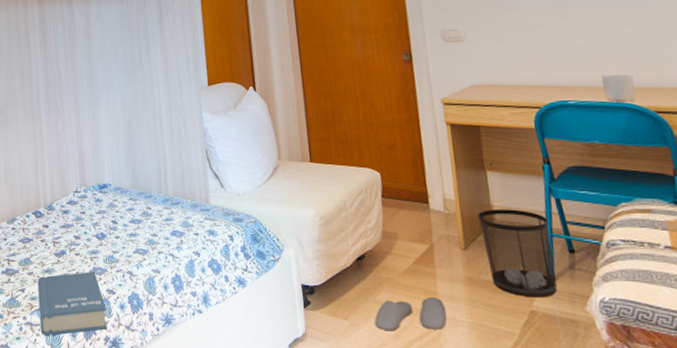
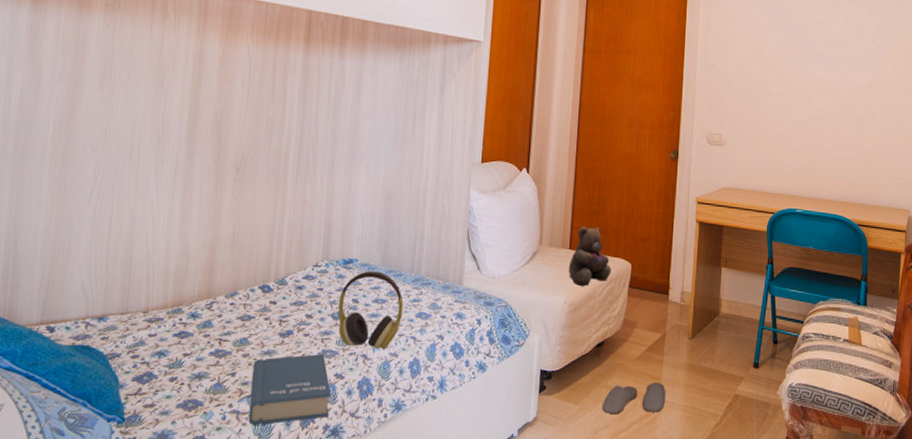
headphones: none [100,194,159,266] -> present [338,271,404,349]
teddy bear: none [312,138,360,198] -> present [568,226,612,286]
waste bin: present [477,209,557,298] -> none [707,303,762,383]
mug: present [601,74,636,102] -> none [824,190,847,215]

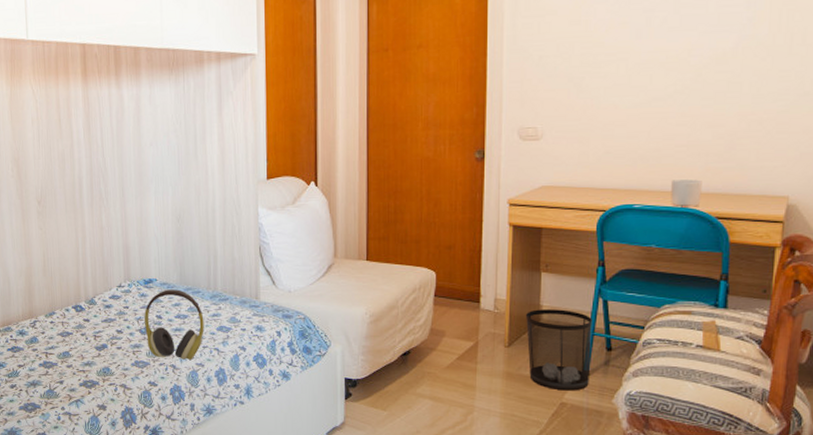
book: present [248,354,331,426] -> none [77,365,148,426]
teddy bear: present [568,226,612,286] -> none [366,236,414,296]
slippers: present [601,383,666,415] -> none [411,390,482,421]
waste bin: none [707,303,762,383] -> present [525,309,592,391]
mug: none [824,190,847,215] -> present [671,179,702,207]

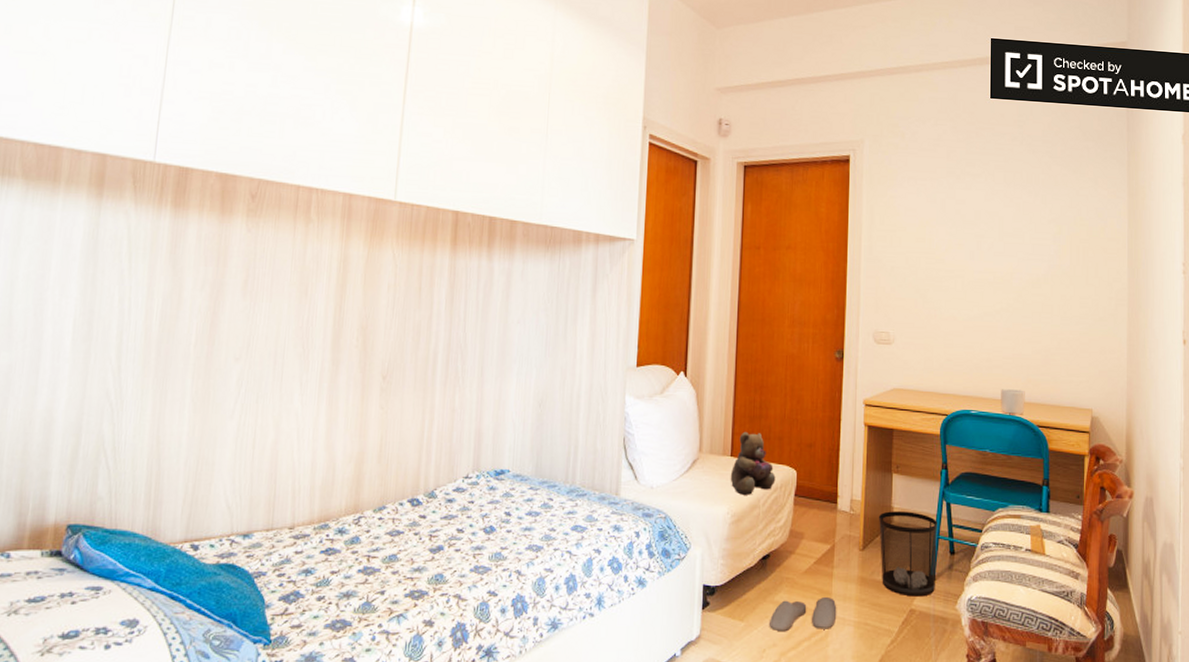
headphones: present [143,289,204,360] -> none [489,482,558,564]
teddy bear: none [366,236,414,296] -> present [730,431,776,495]
slippers: none [411,390,482,421] -> present [768,597,837,632]

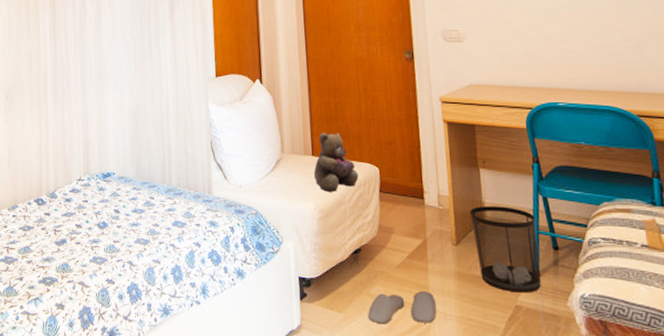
mug: present [1001,389,1025,415] -> none [590,79,621,106]

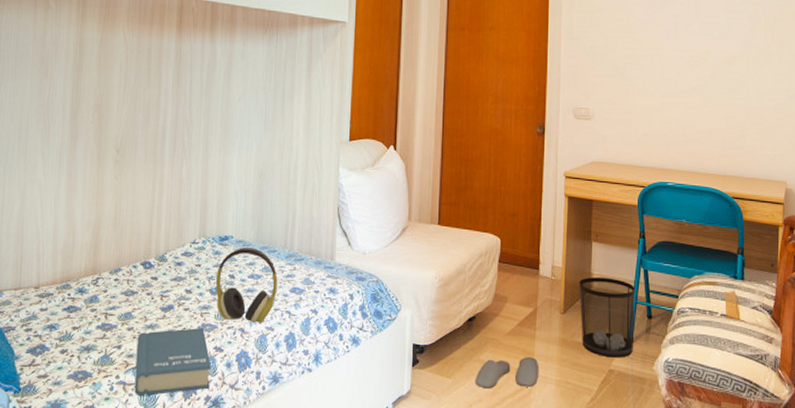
book: none [36,261,105,326] -> present [134,328,211,397]
headphones: none [102,183,160,256] -> present [215,247,278,323]
teddy bear: present [313,132,359,192] -> none [437,201,481,261]

